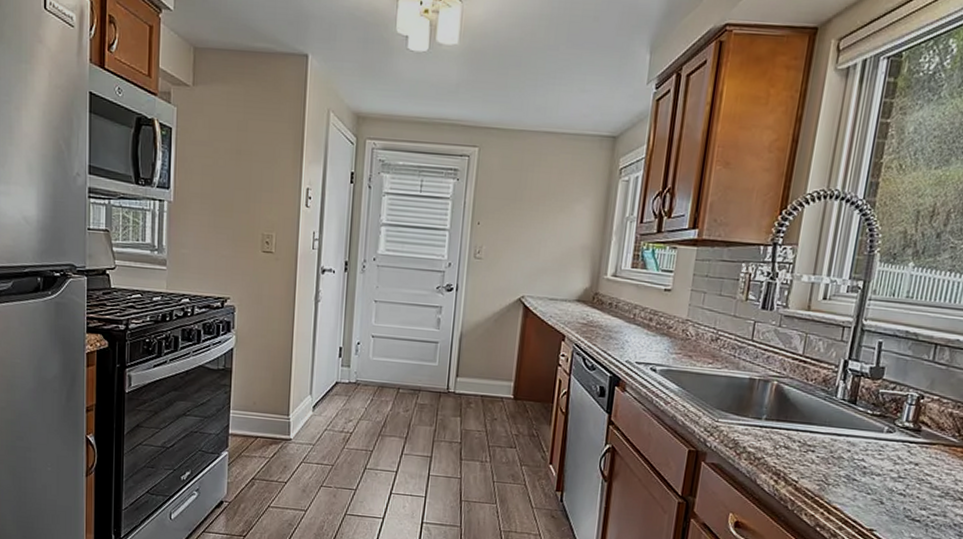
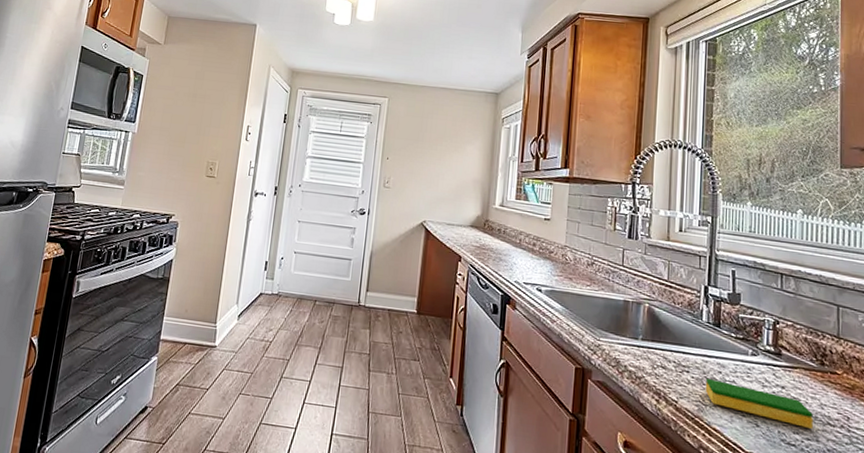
dish sponge: none [829,457,945,504] -> present [705,378,813,429]

